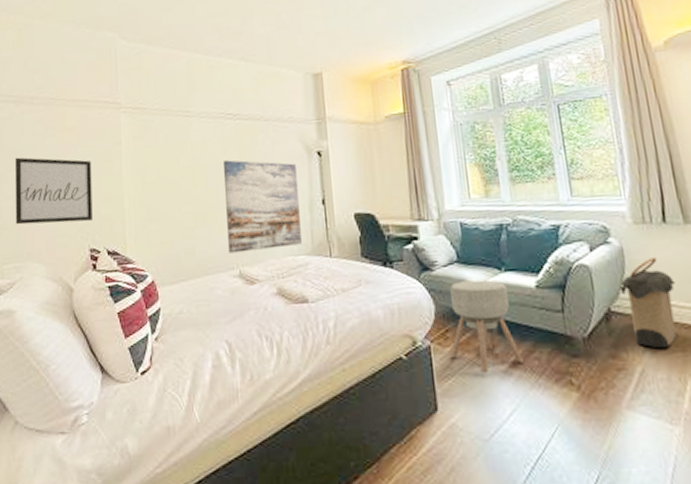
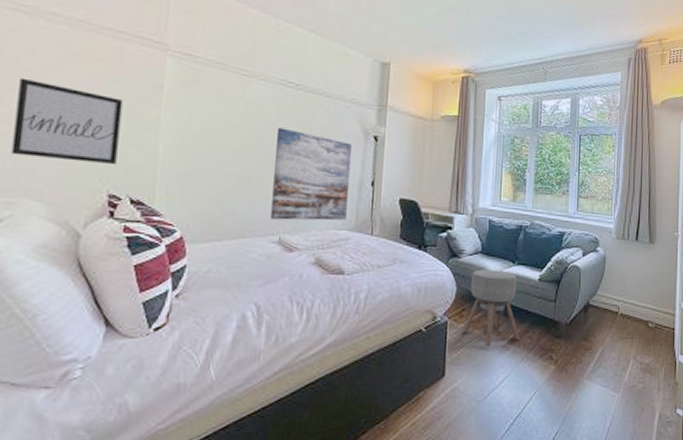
laundry hamper: present [620,258,677,349] -> none [598,266,636,335]

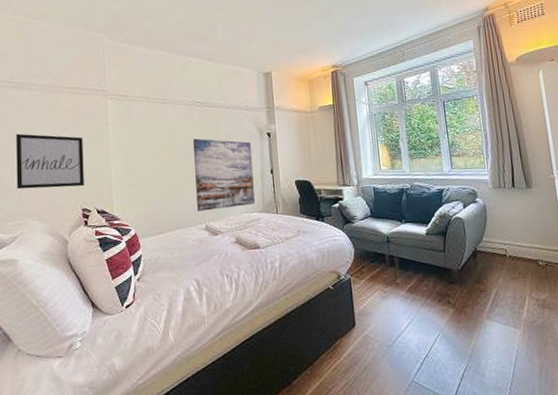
ottoman: present [463,269,519,347] -> none [365,229,416,298]

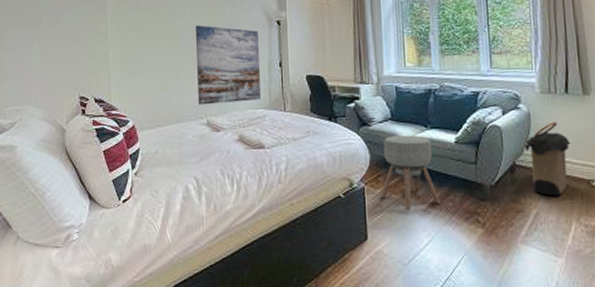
wall art: present [16,133,84,190] -> none [14,15,82,74]
ottoman: none [365,229,416,298] -> present [381,135,440,211]
laundry hamper: none [483,212,520,276] -> present [525,122,572,196]

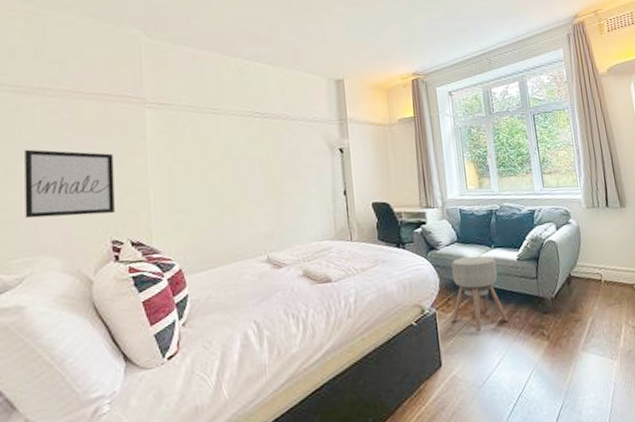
wall art: none [14,15,82,74] -> present [25,149,115,219]
wall art: present [195,25,261,105] -> none [251,155,325,241]
laundry hamper: present [525,122,572,196] -> none [577,233,616,303]

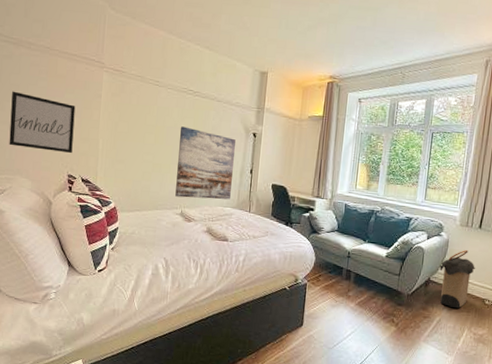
wall art: none [251,155,325,241] -> present [175,126,236,200]
ottoman: present [451,255,508,332] -> none [319,244,367,307]
laundry hamper: none [577,233,616,303] -> present [439,250,476,309]

